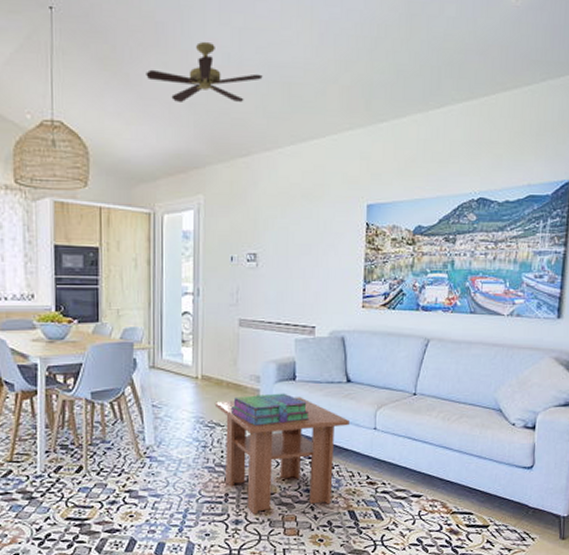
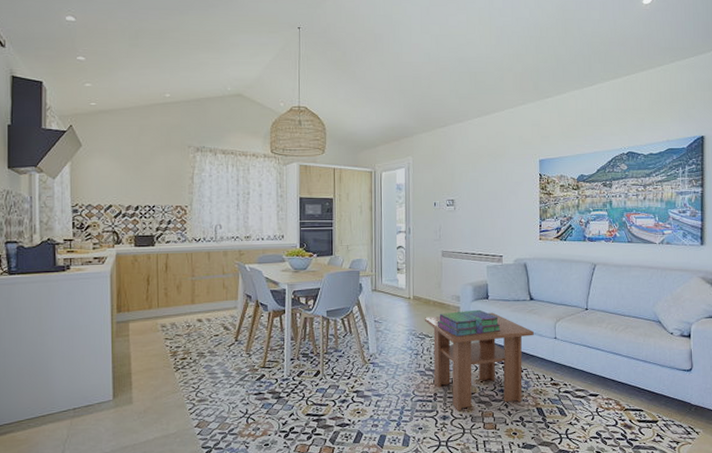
ceiling fan: present [146,41,263,104] -> none [368,45,455,91]

